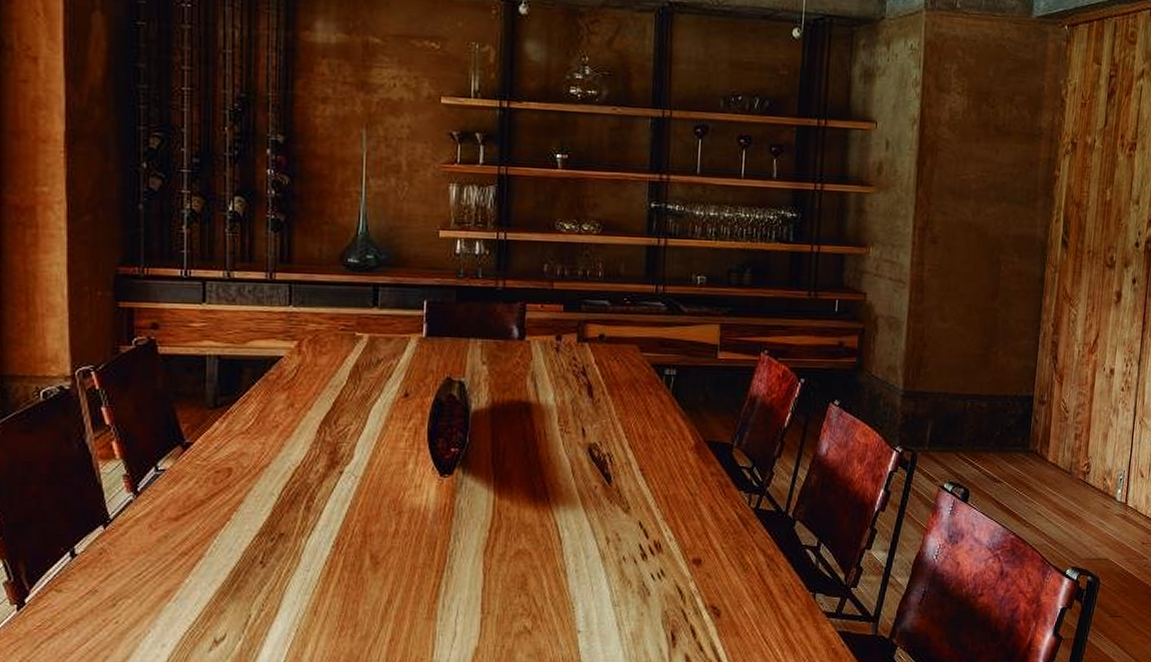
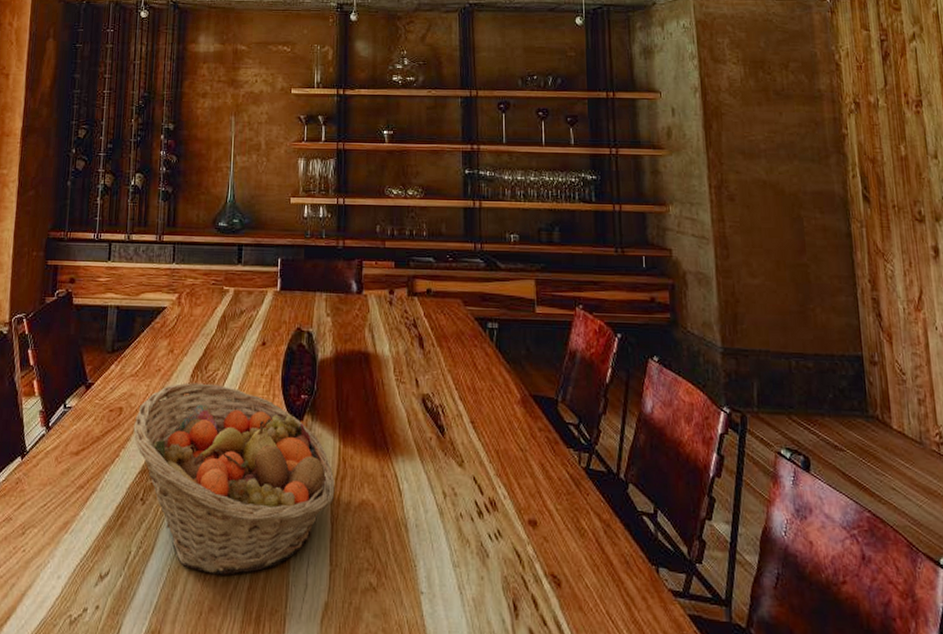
fruit basket: none [247,439,488,630] -> present [133,383,335,575]

